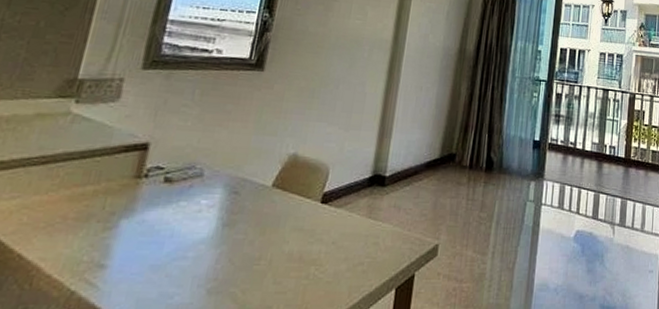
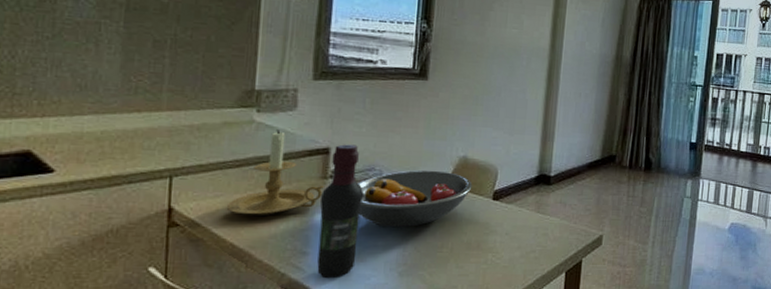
candle holder: none [21,122,136,221] -> present [226,129,324,215]
wine bottle: none [113,139,180,298] -> present [317,144,363,279]
fruit bowl: none [170,169,301,236] -> present [358,170,473,228]

